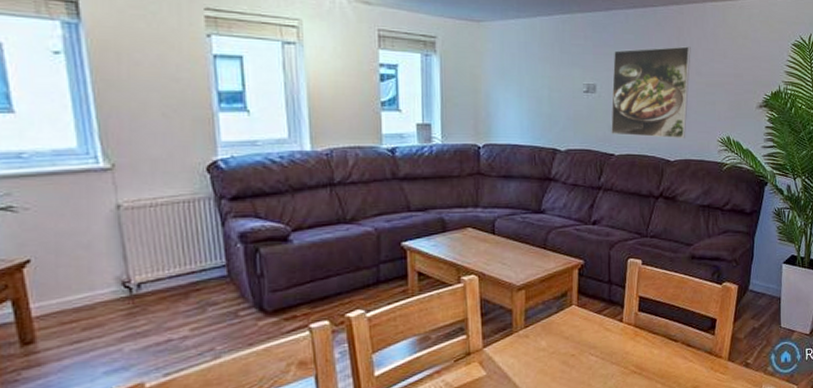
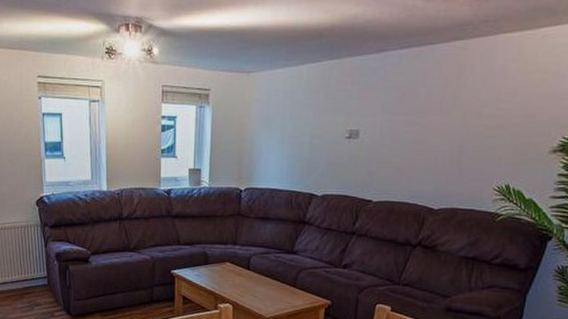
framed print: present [611,46,691,138] -> none [371,86,473,186]

